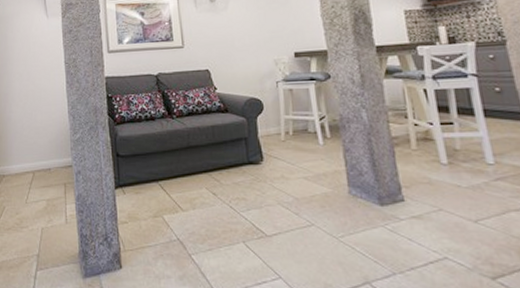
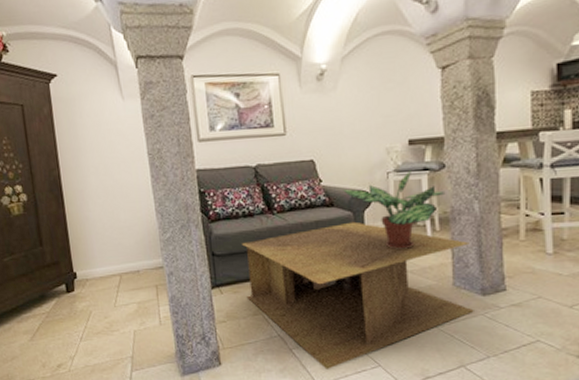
coffee table: none [144,127,373,279] -> present [242,221,474,369]
potted plant: none [236,80,333,155] -> present [343,170,446,249]

